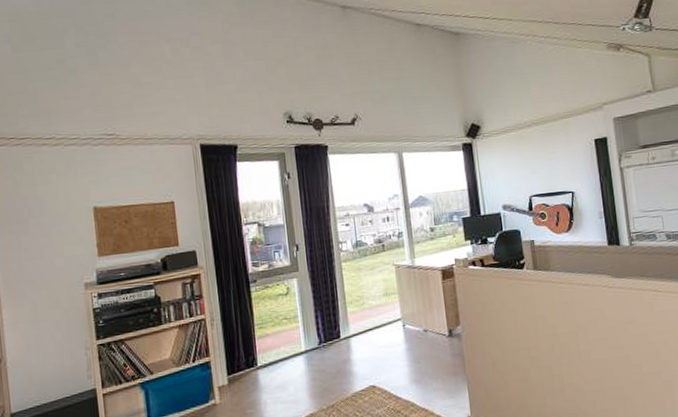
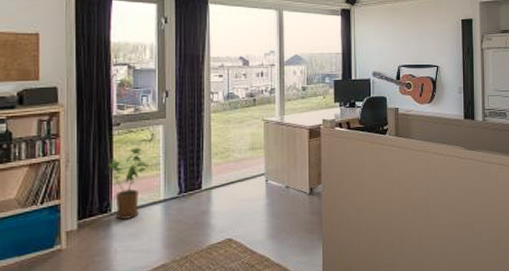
house plant: none [248,301,287,373] -> present [105,147,148,219]

